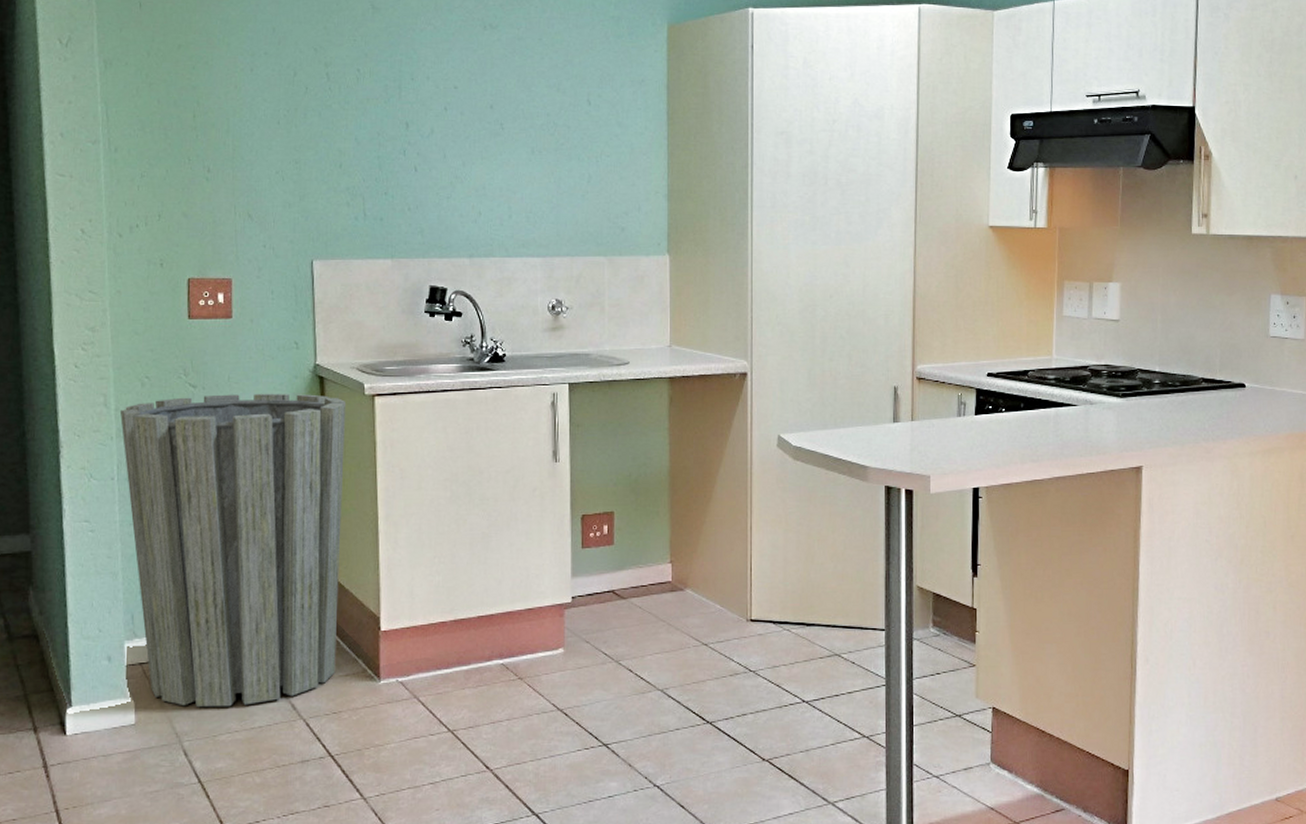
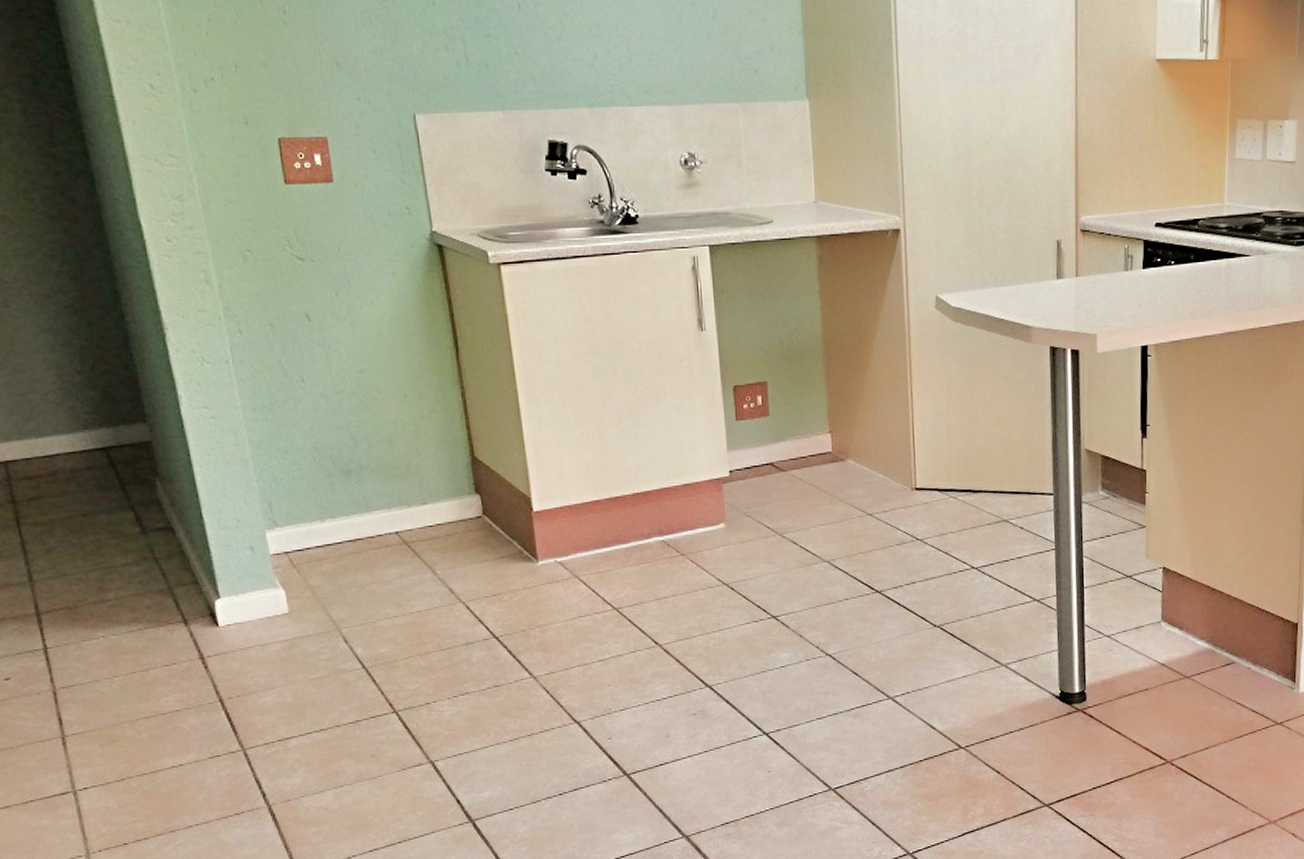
trash can: present [120,393,347,708] -> none [225,264,491,595]

